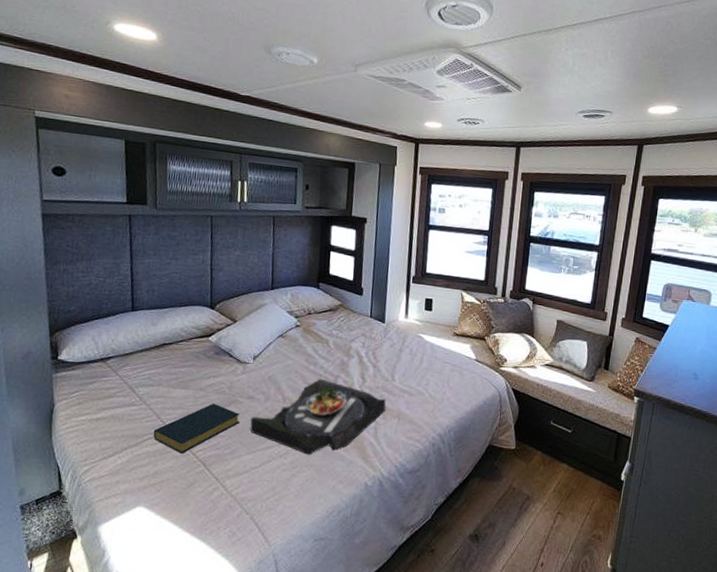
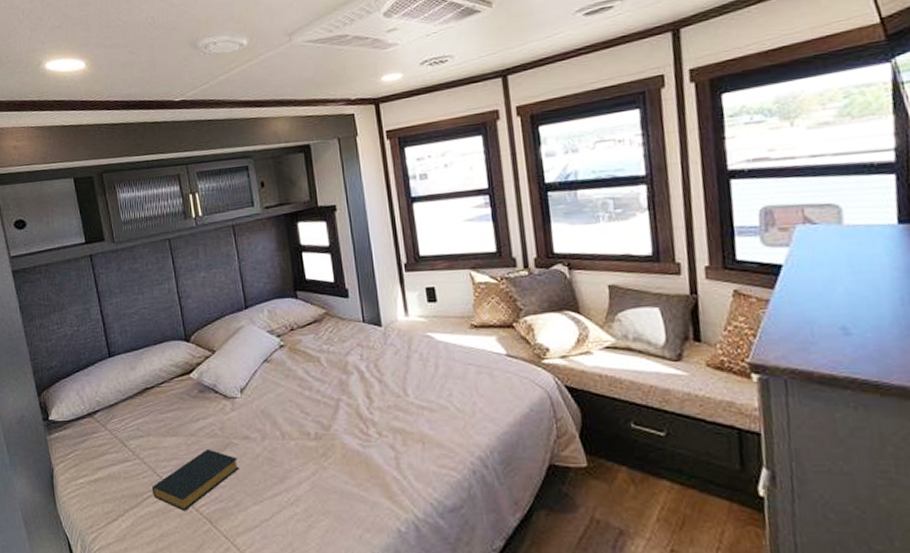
serving tray: present [250,379,386,455] -> none [250,405,405,500]

